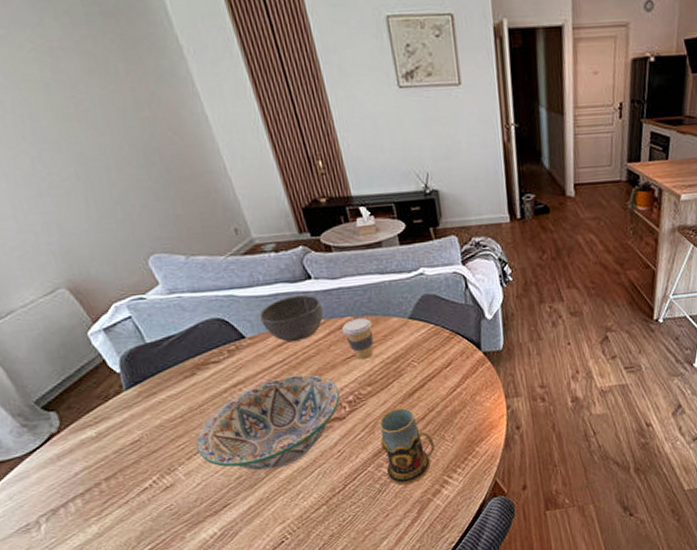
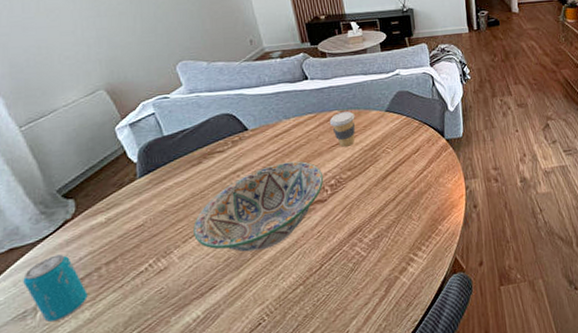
beverage can: none [18,468,92,535] -> present [23,254,88,322]
bowl: present [259,294,324,343] -> none [262,92,316,133]
mug: present [379,407,434,485] -> none [355,189,403,264]

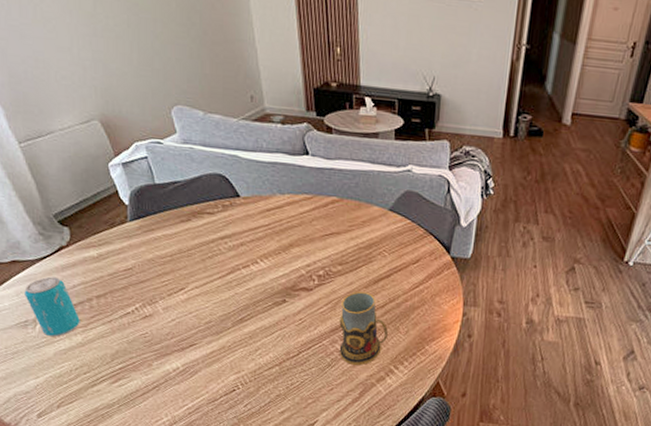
decorative bowl: present [193,161,324,252] -> none [179,239,313,323]
coffee cup: present [329,111,355,147] -> none [325,200,355,239]
mug: none [355,189,403,264] -> present [339,291,388,366]

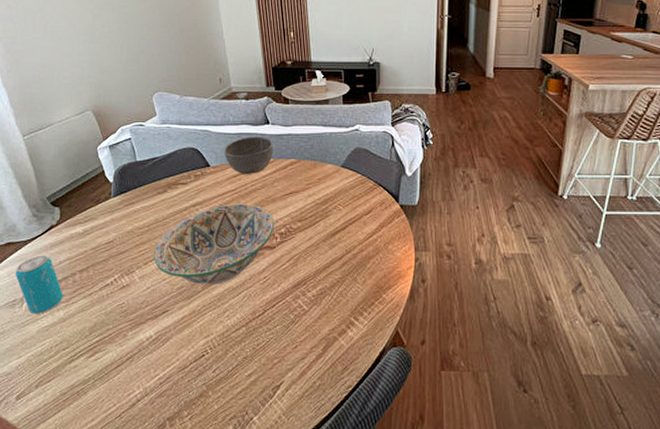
decorative bowl: none [179,239,313,323] -> present [154,203,275,285]
bowl: none [256,167,313,210] -> present [224,136,274,175]
mug: present [339,291,388,366] -> none [301,245,346,320]

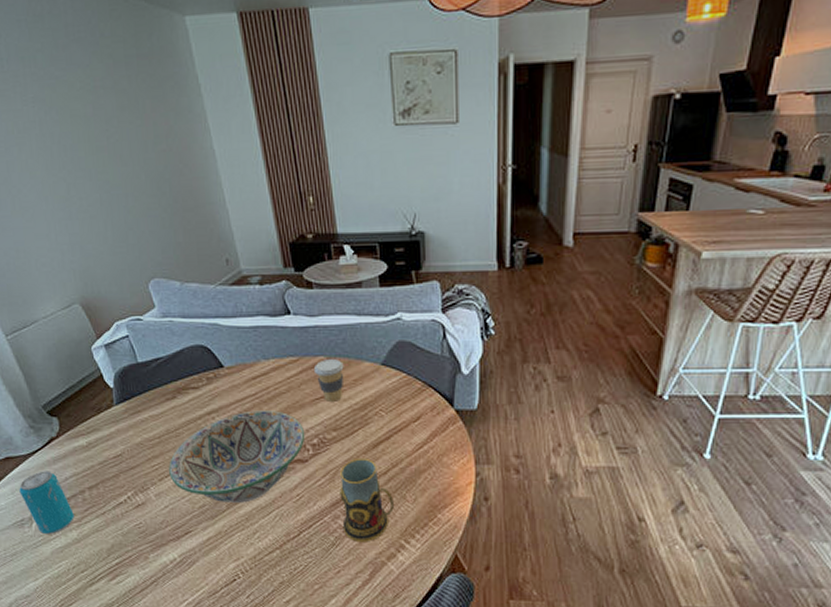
bowl: present [224,136,274,175] -> none [238,330,299,377]
coffee cup: none [285,162,311,197] -> present [313,359,344,402]
mug: none [301,245,346,320] -> present [339,457,394,542]

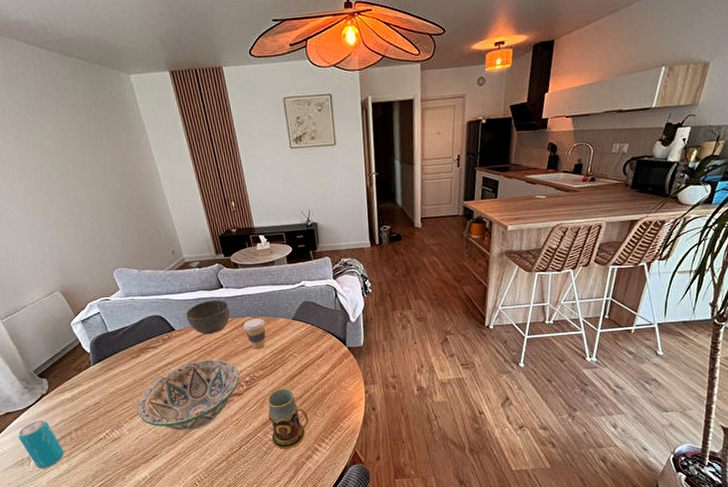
bowl: none [238,330,299,377] -> present [185,299,231,335]

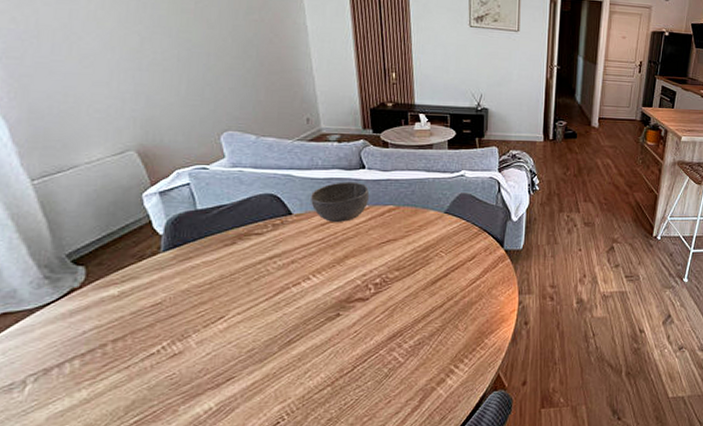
beverage can: present [18,420,65,469] -> none [14,325,88,397]
decorative bowl: present [137,359,240,431] -> none [217,254,369,345]
coffee cup: present [243,318,266,349] -> none [382,208,411,245]
mug: present [267,387,308,450] -> none [397,293,447,371]

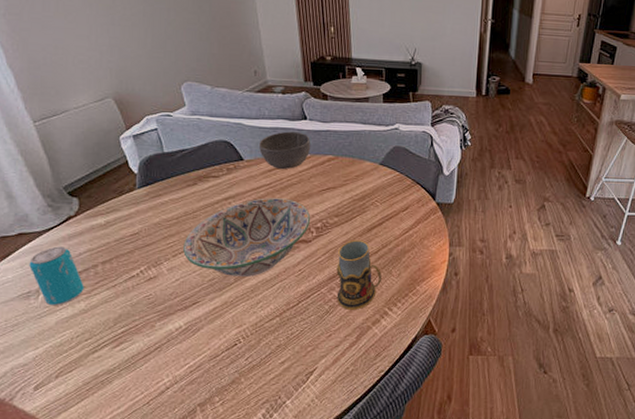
beverage can: none [14,325,88,397] -> present [29,246,84,305]
decorative bowl: none [217,254,369,345] -> present [183,198,311,277]
mug: none [397,293,447,371] -> present [336,239,381,310]

